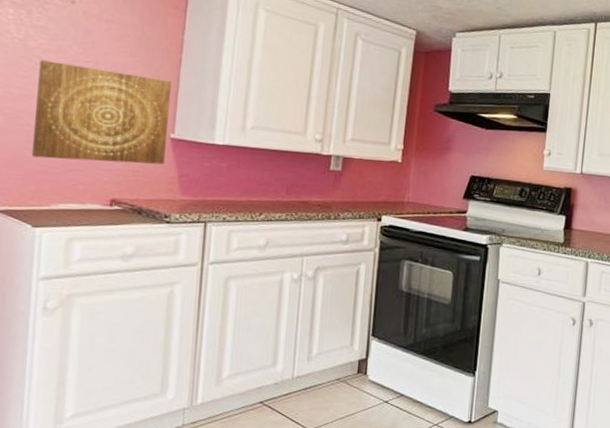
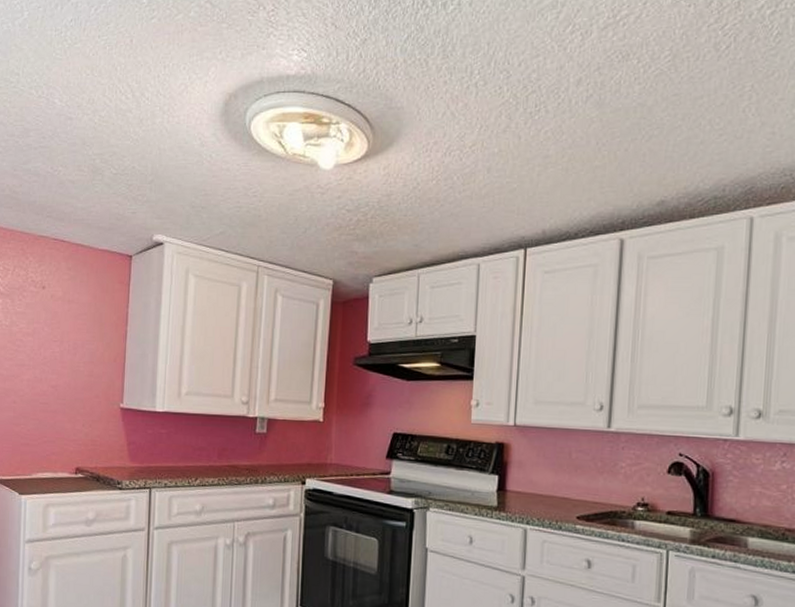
wall art: present [31,60,172,165] -> none [17,343,120,434]

